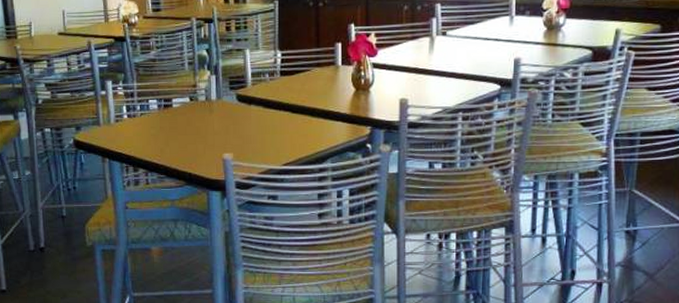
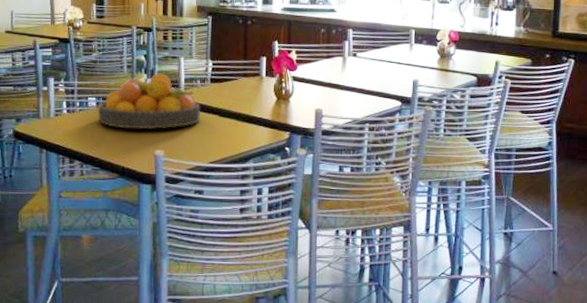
fruit bowl: none [160,68,271,132] -> present [98,73,201,130]

